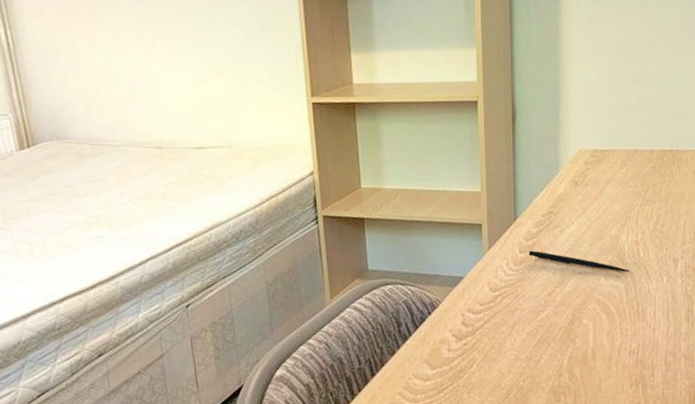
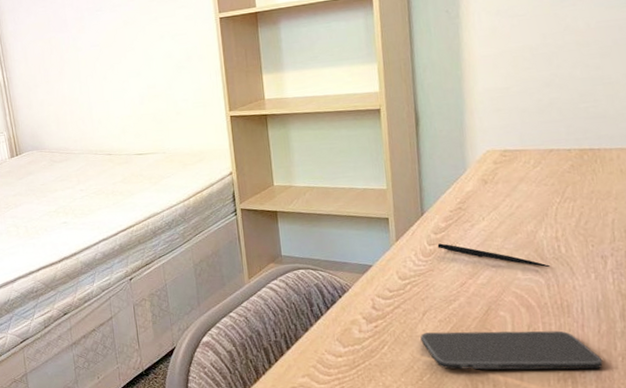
smartphone: none [508,335,669,384] -> present [420,330,603,370]

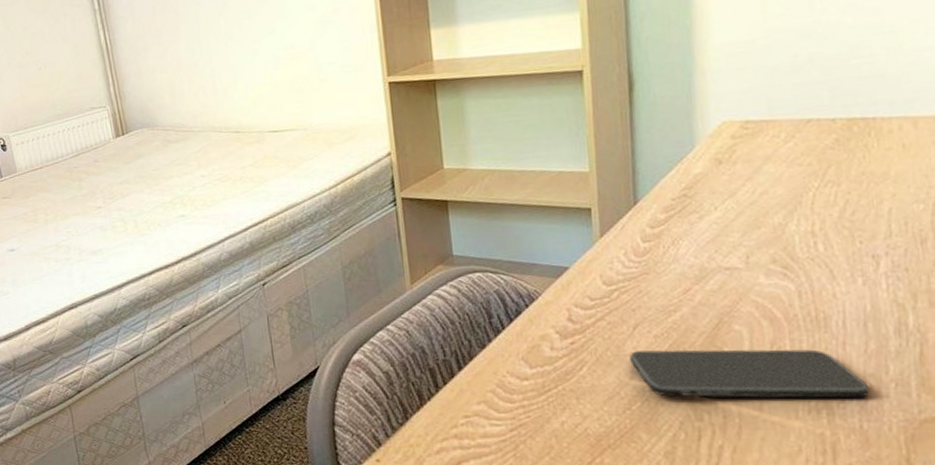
pen: present [437,243,551,268] -> none [654,239,804,270]

